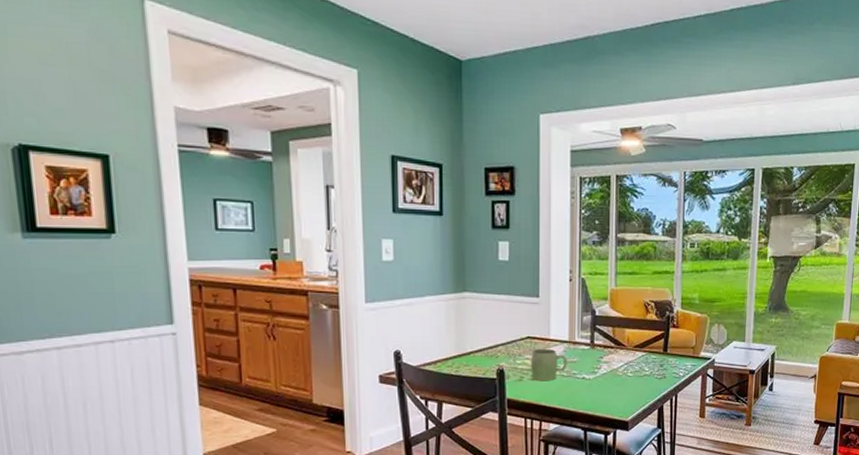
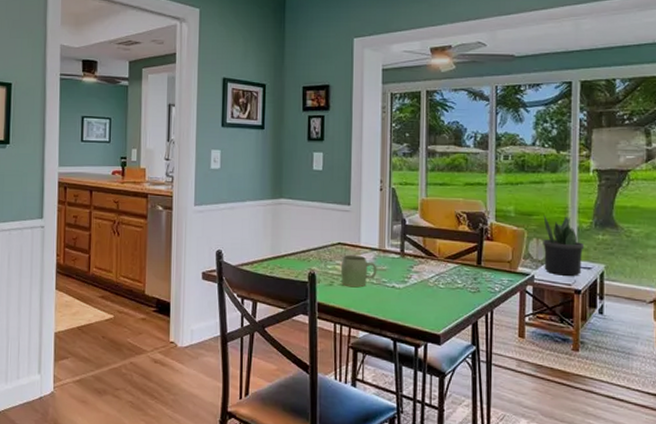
planter: none [723,301,760,358] -> present [543,215,585,276]

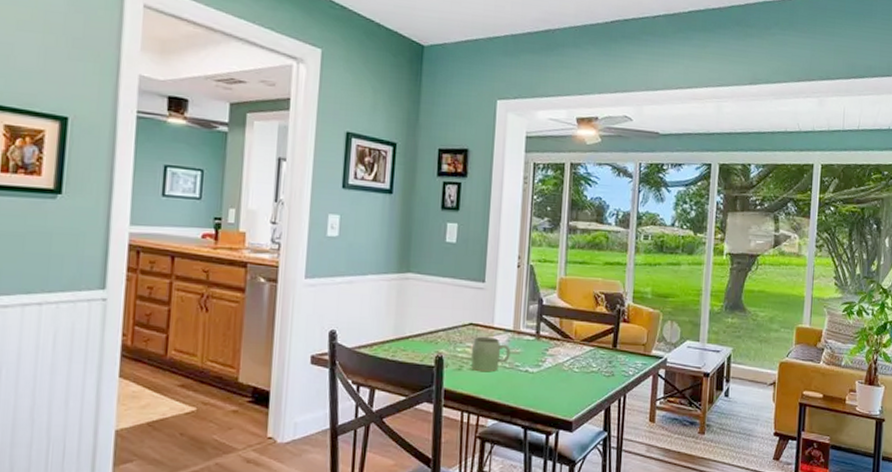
planter: present [543,215,585,276] -> none [676,297,715,359]

